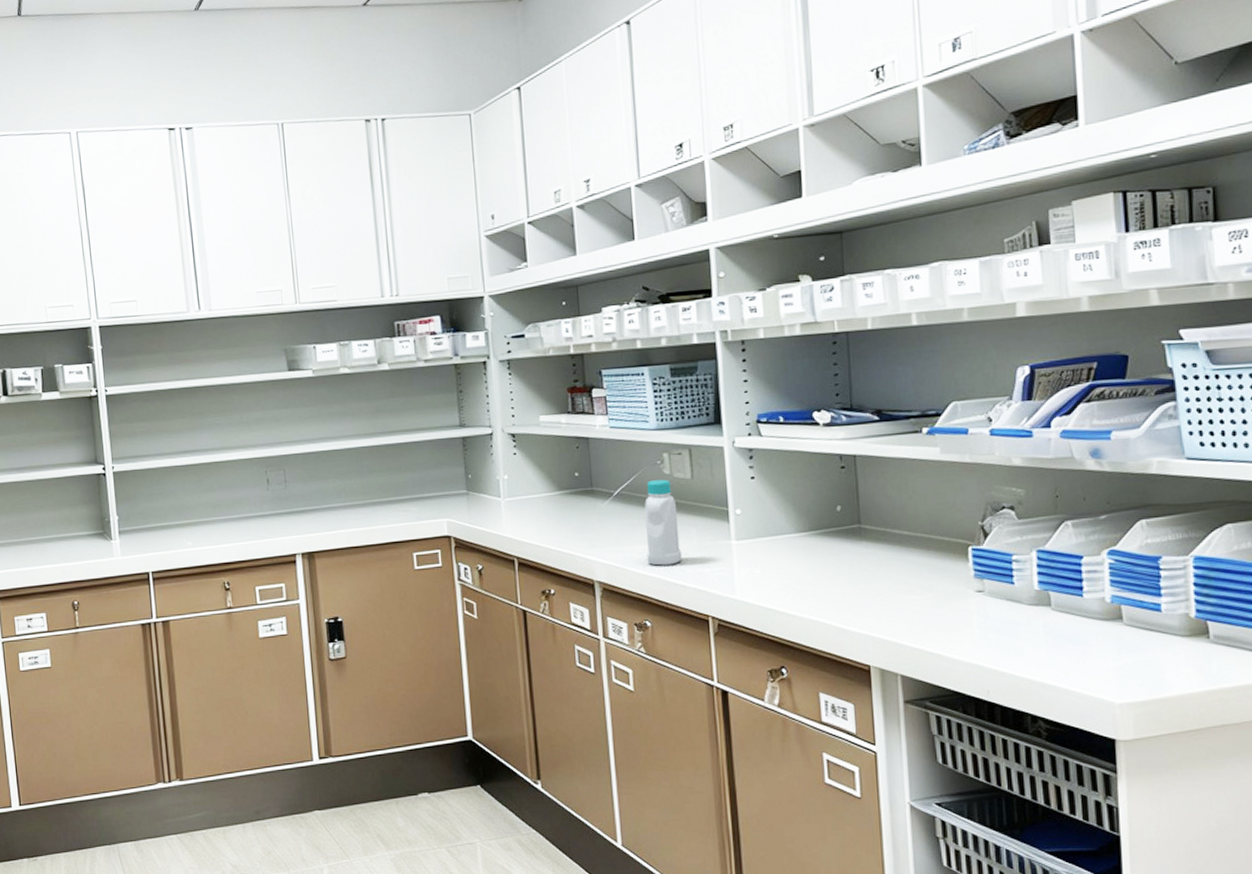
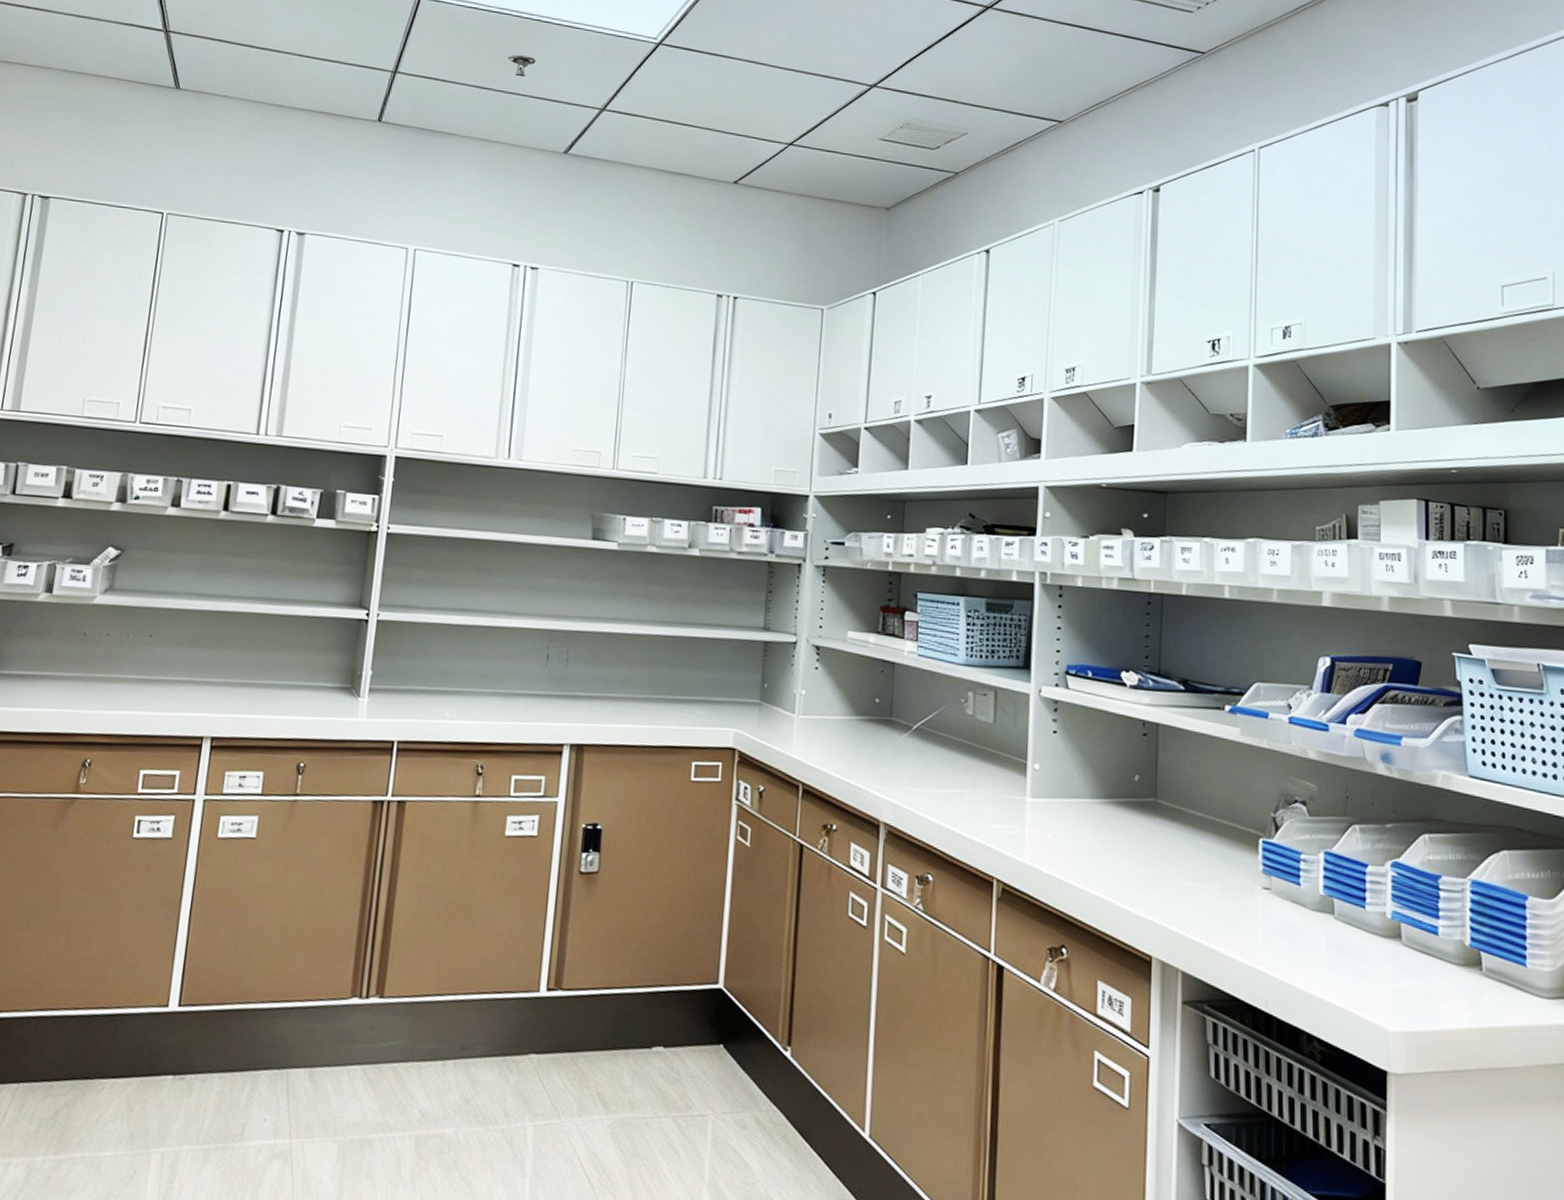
bottle: present [644,479,682,566] -> none [938,719,976,815]

